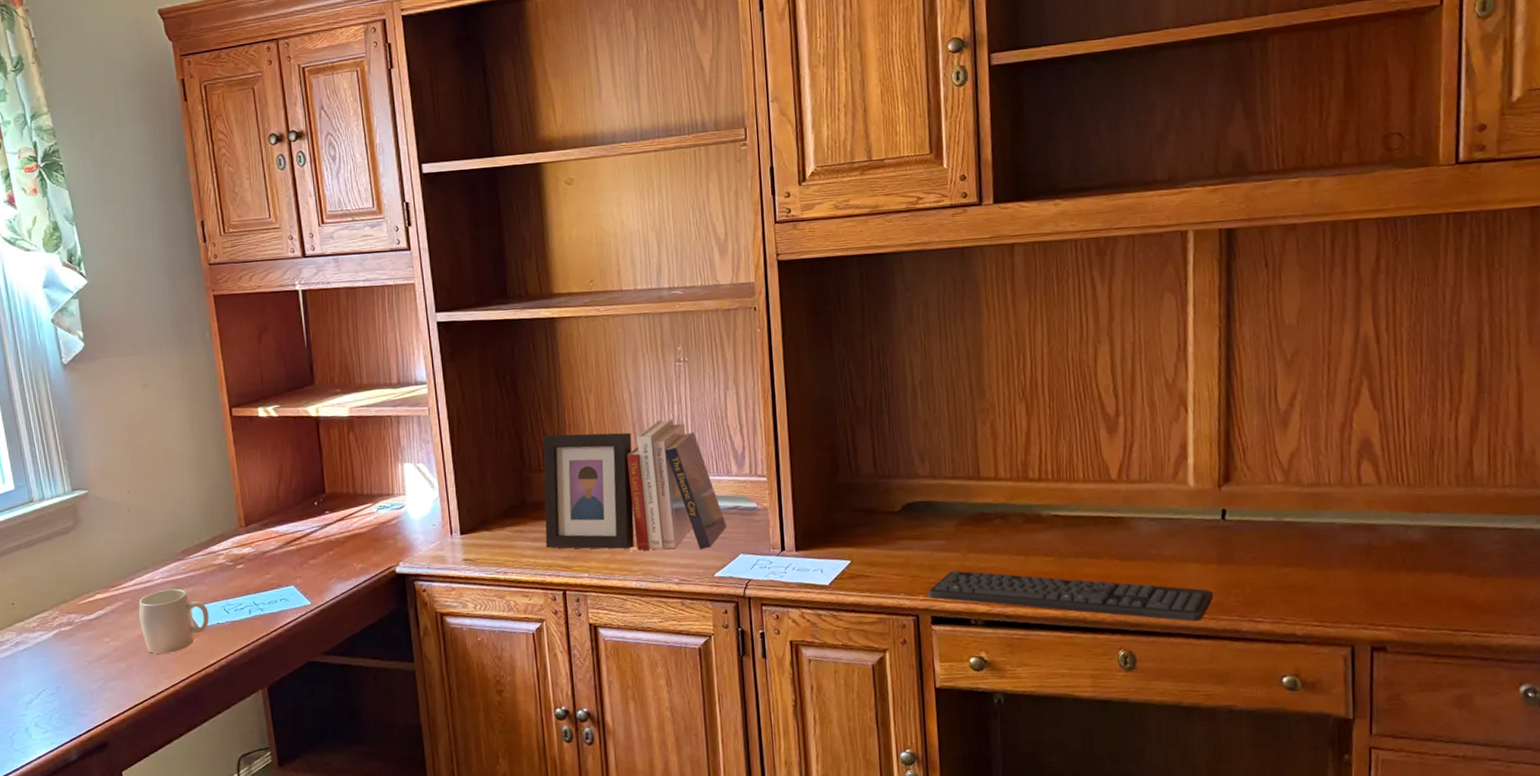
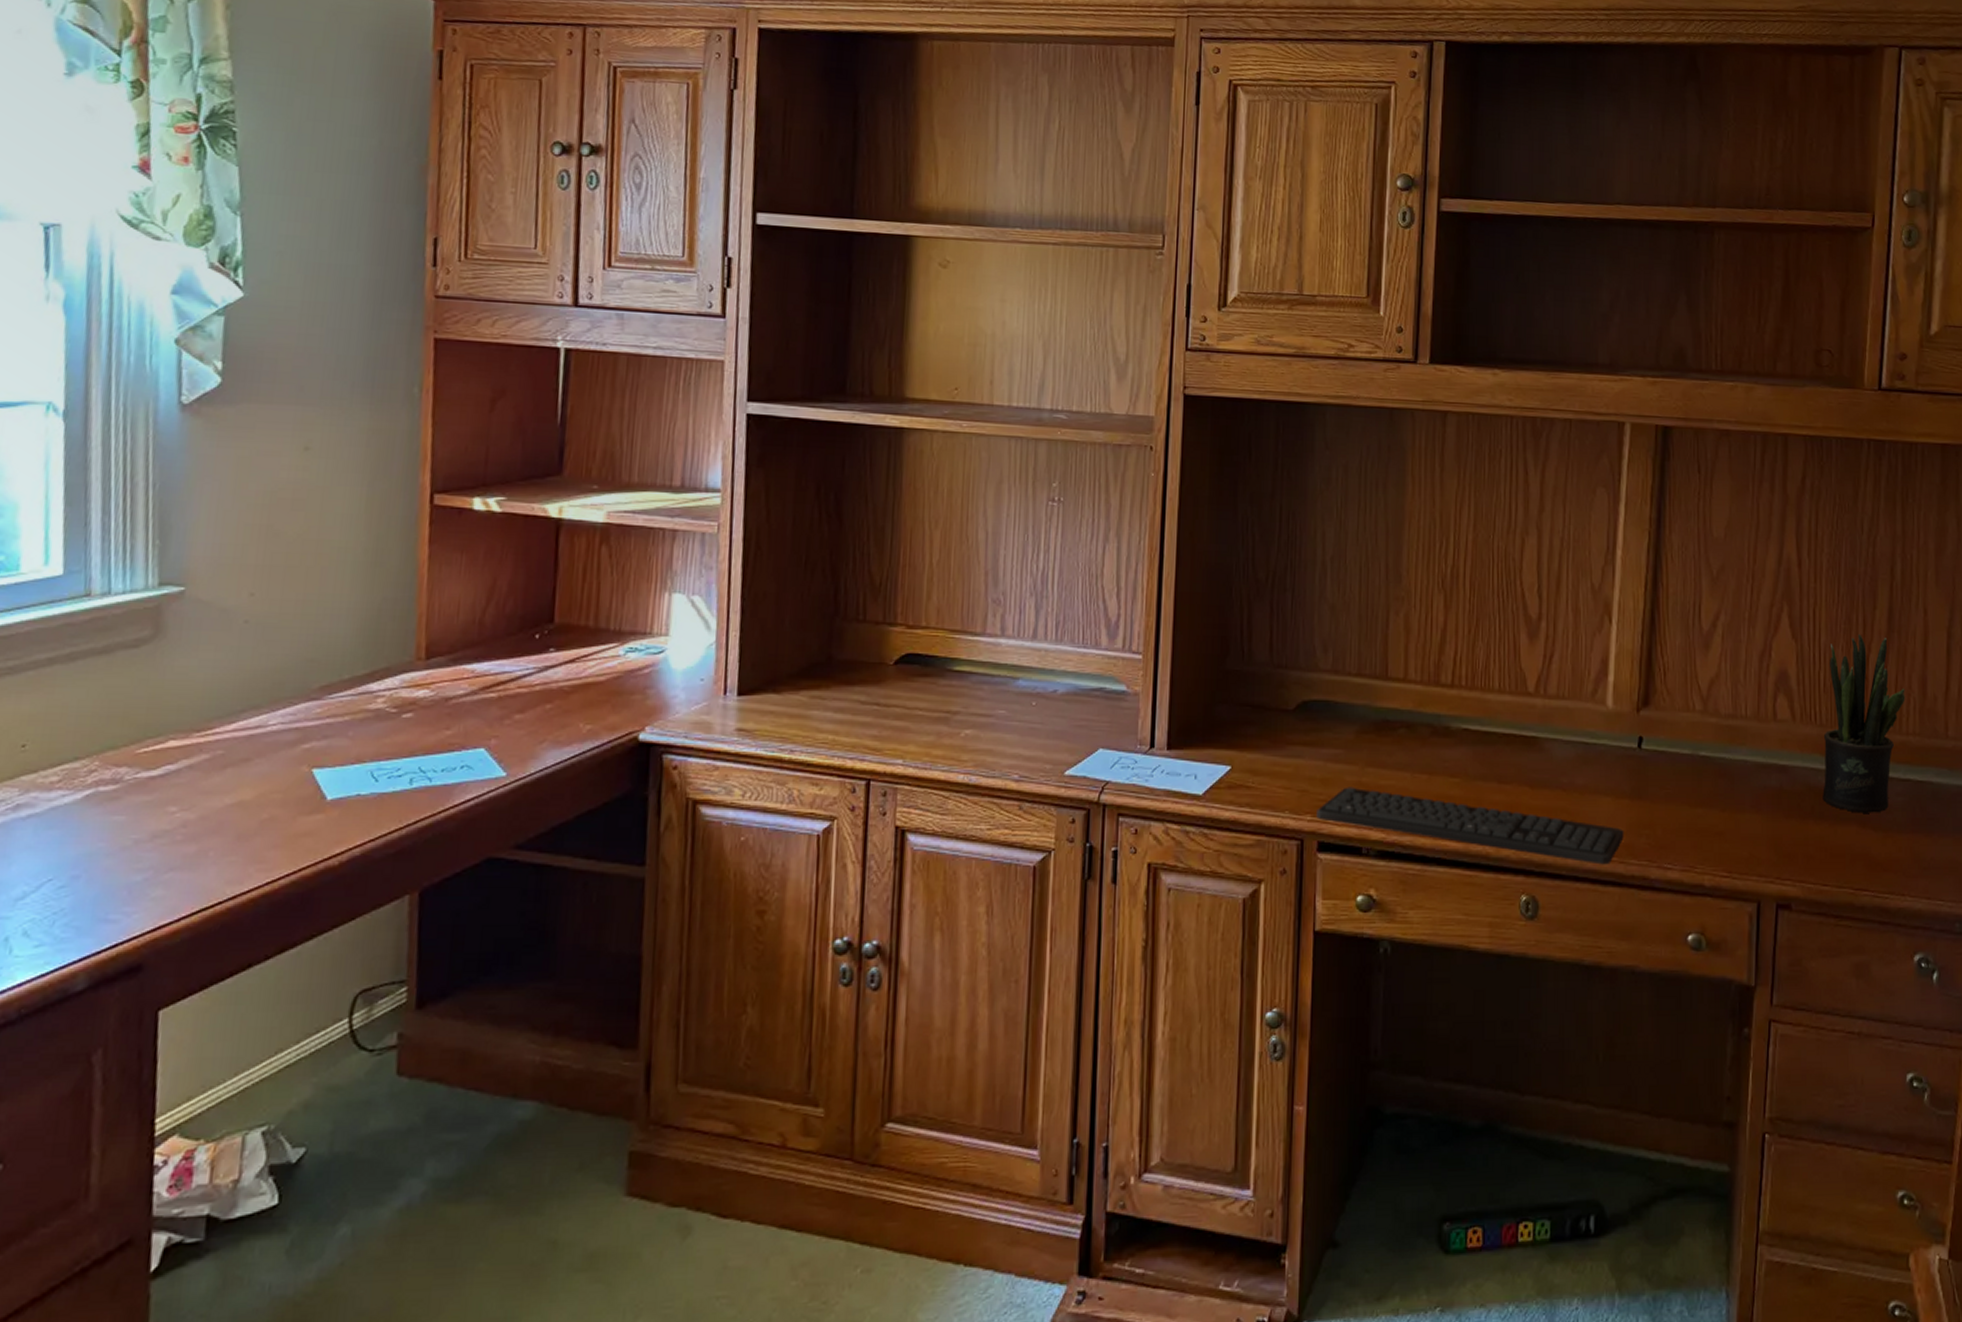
mug: present [139,588,209,654] -> none [232,740,346,834]
picture frame: present [543,432,634,549] -> none [851,574,982,731]
books: present [627,418,727,551] -> none [970,570,1087,740]
potted plant: none [1412,399,1500,562] -> present [1823,634,1905,813]

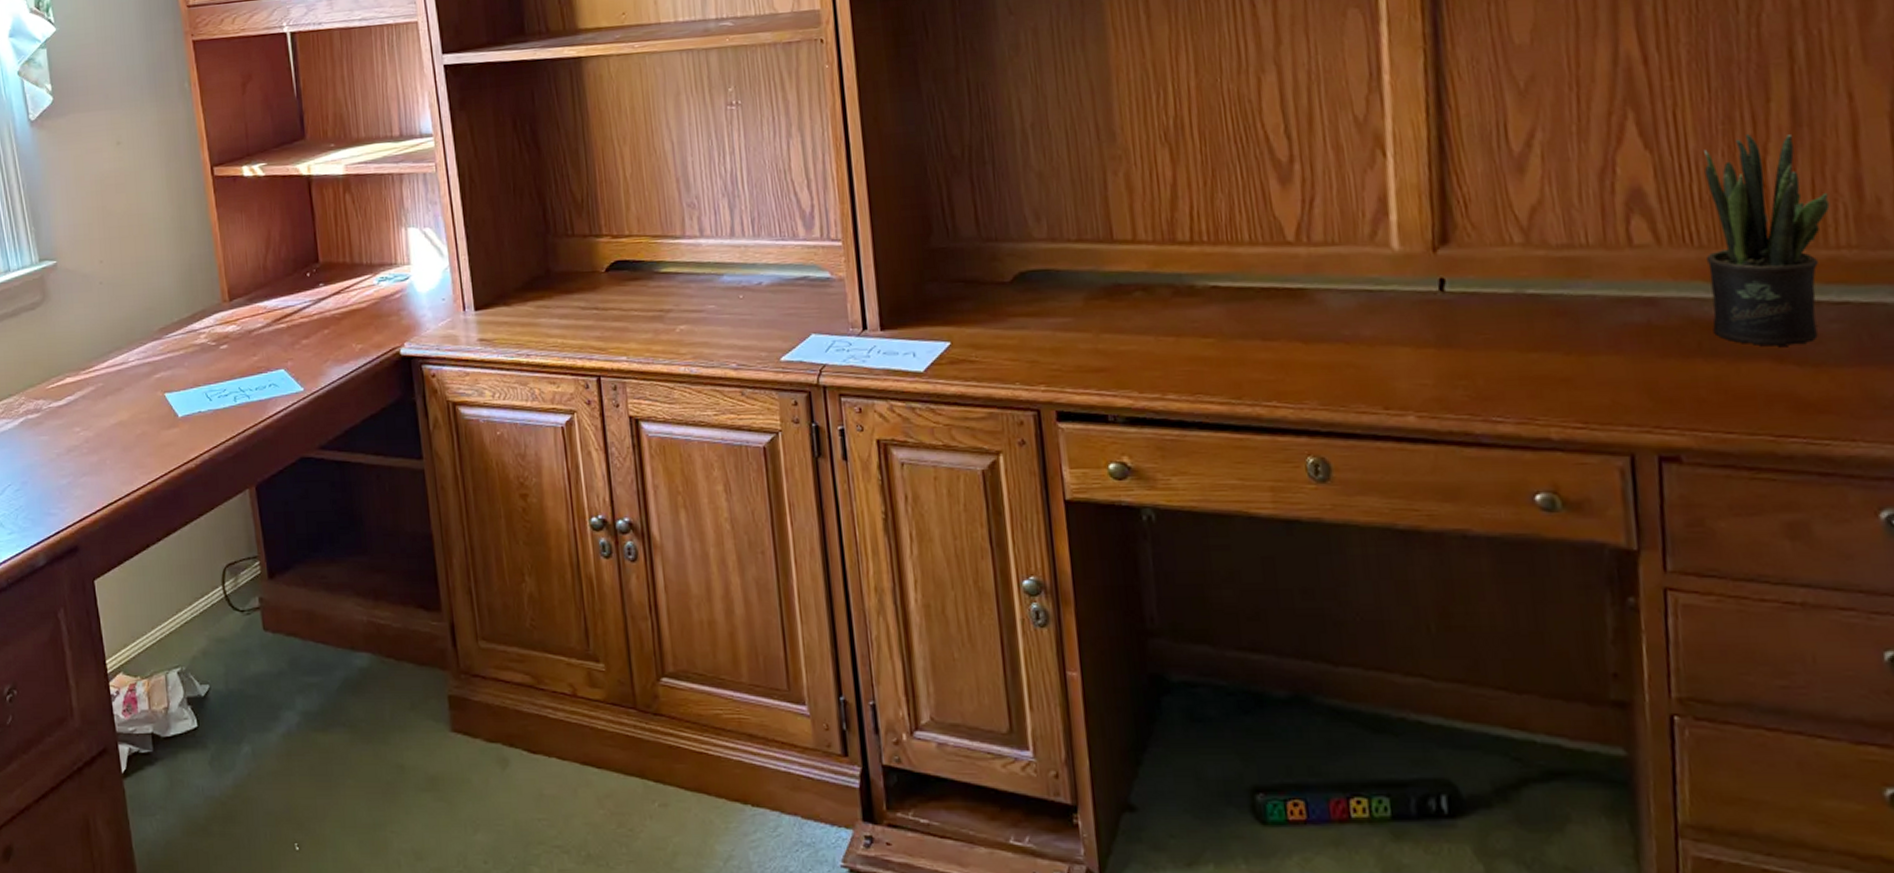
computer keyboard: present [1316,787,1624,865] -> none [1050,354,1433,422]

